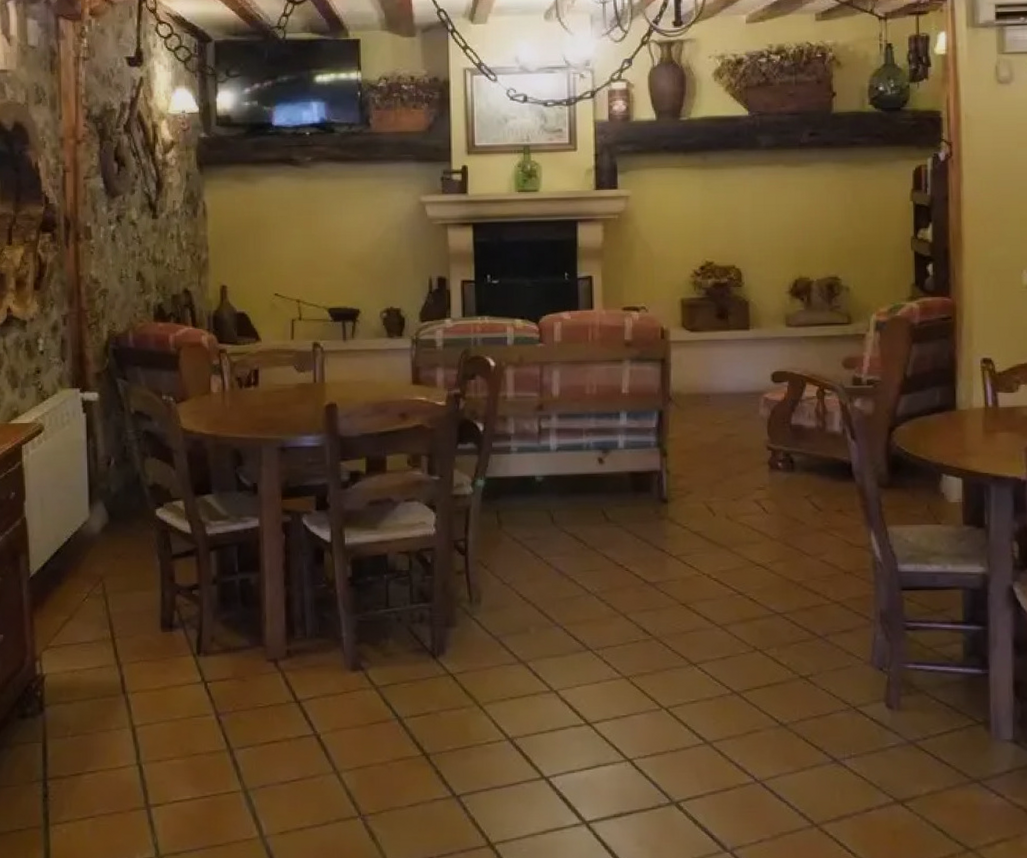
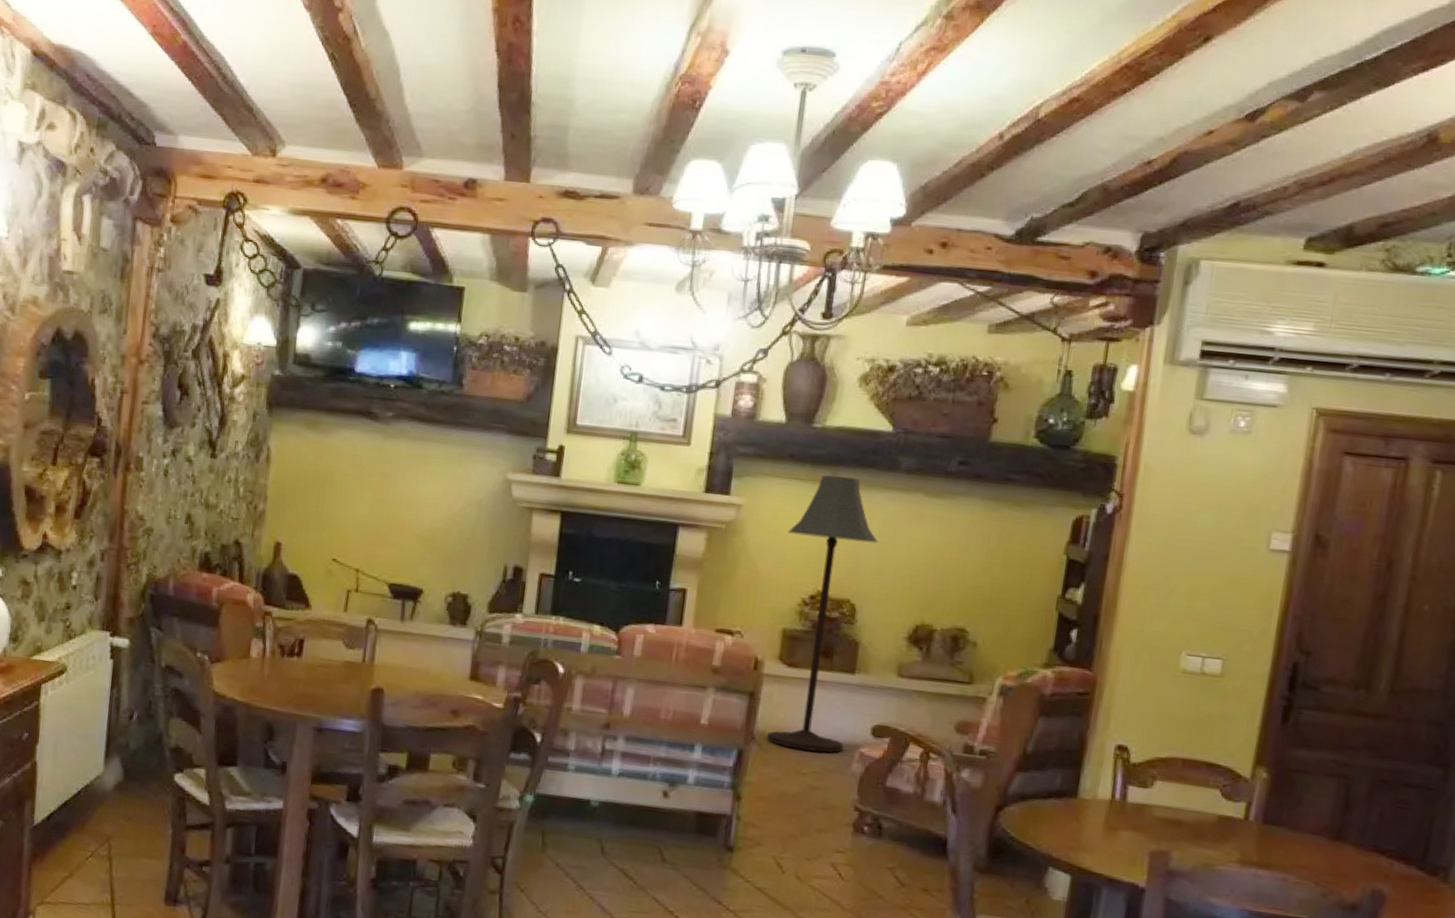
floor lamp: none [673,159,752,404] -> present [766,475,879,753]

